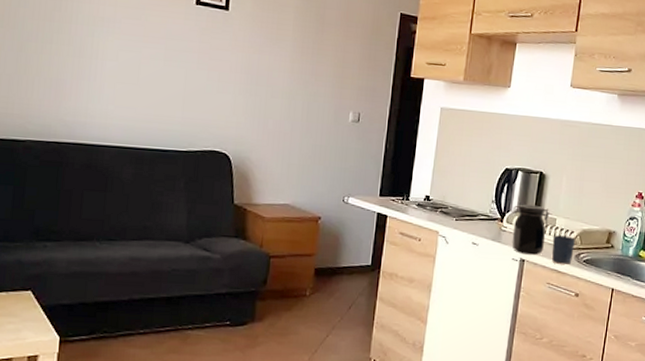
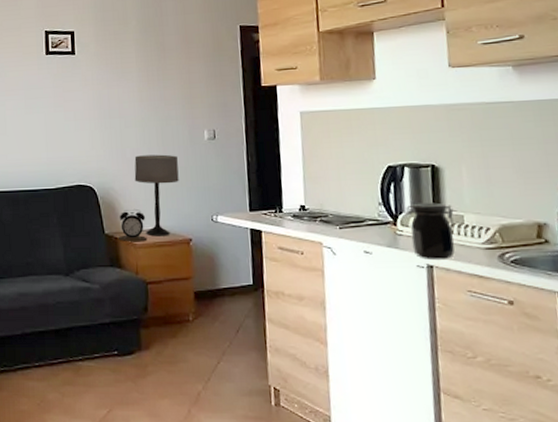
alarm clock: none [246,181,279,216] -> present [117,208,148,242]
table lamp: none [273,128,319,212] -> present [134,154,179,237]
mug: present [551,235,576,266] -> none [463,234,496,269]

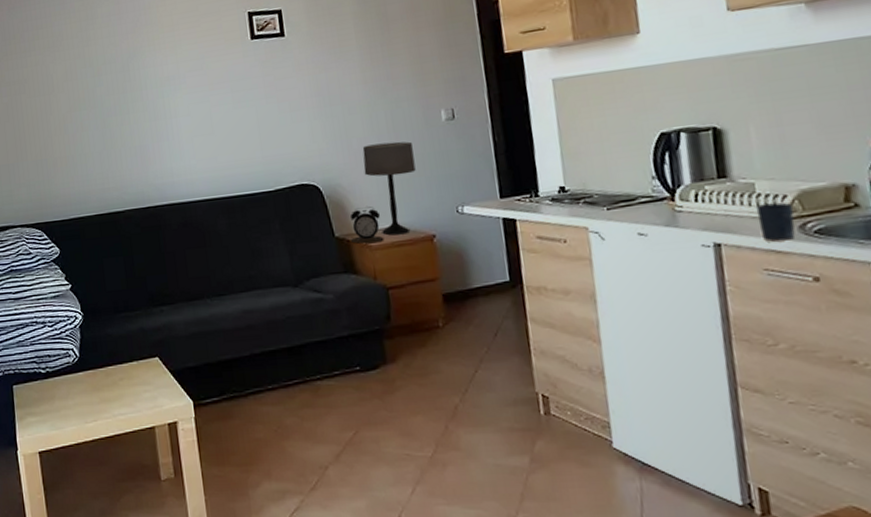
jar: present [406,202,455,261] -> none [685,170,746,238]
mug: none [463,234,496,269] -> present [755,202,796,243]

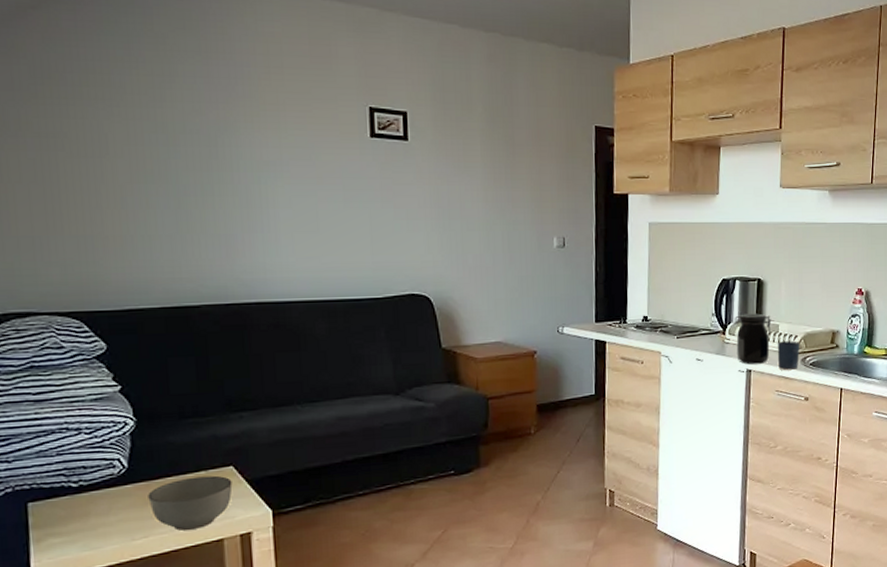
bowl: none [95,365,159,416] -> present [148,475,233,531]
alarm clock: present [349,205,385,245] -> none [456,320,490,357]
table lamp: present [362,141,416,236] -> none [476,262,525,350]
jar: none [685,170,746,238] -> present [734,313,772,366]

